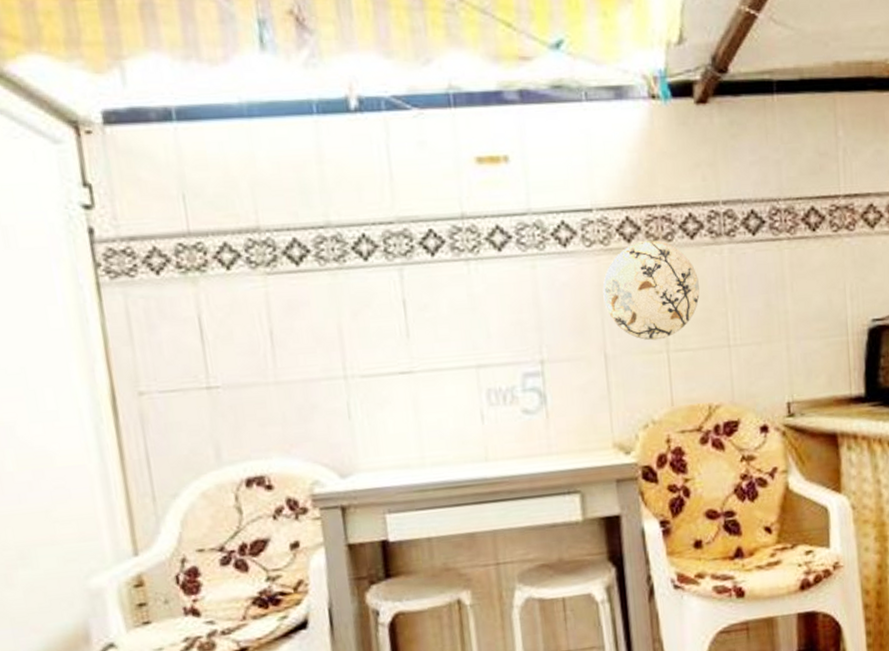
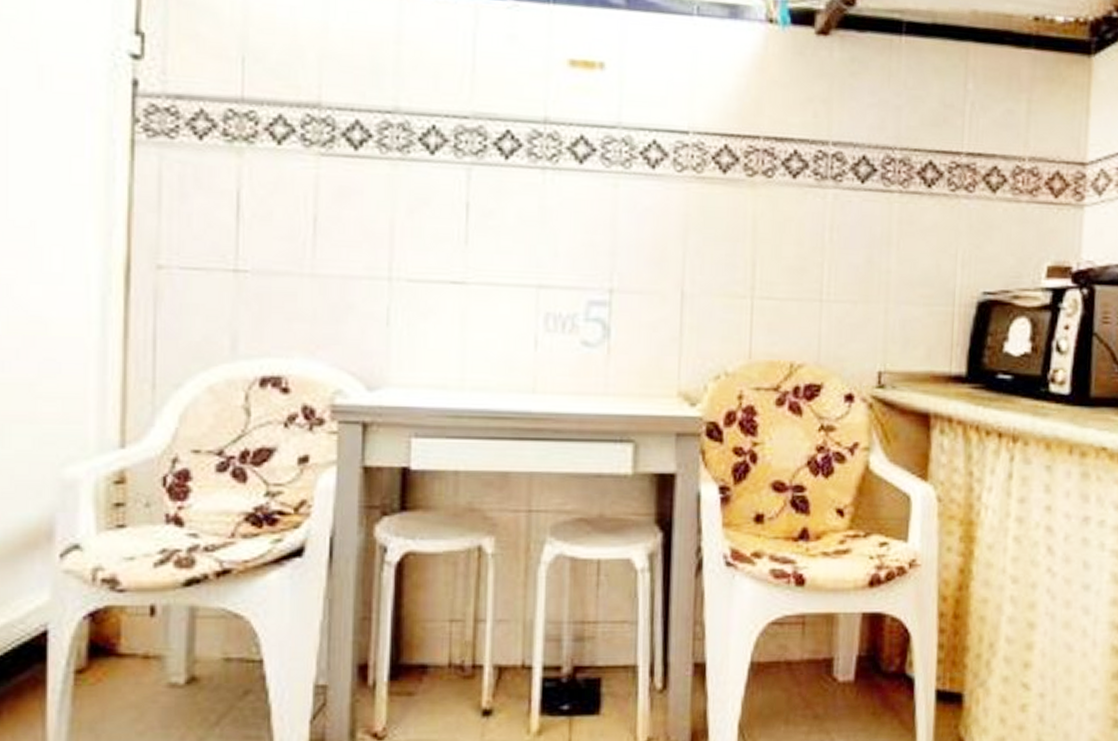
decorative plate: present [602,240,700,341] -> none [688,173,796,284]

